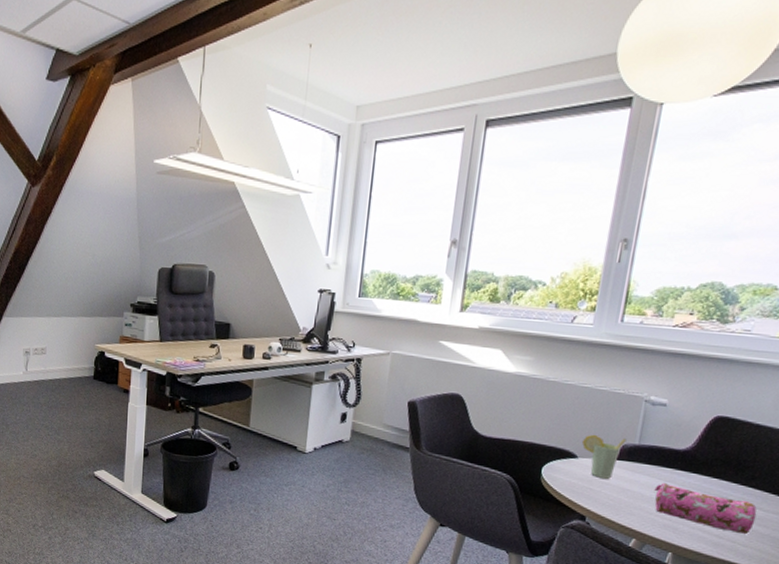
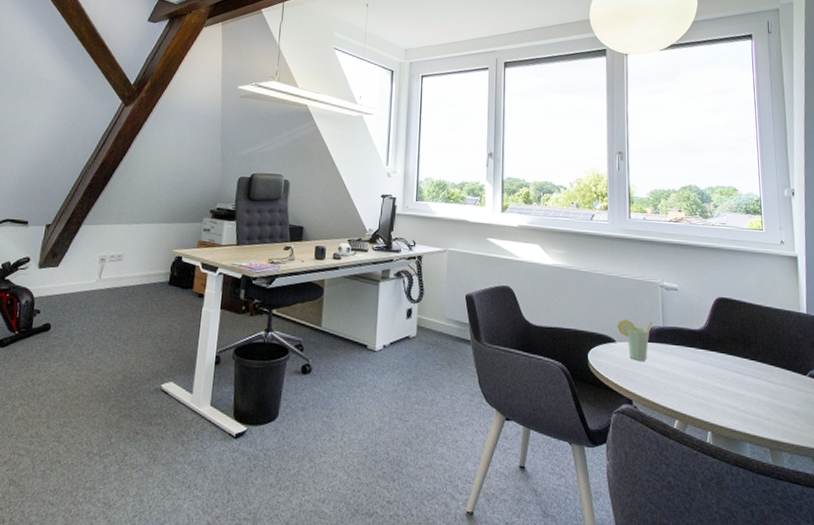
pencil case: present [654,483,757,535] -> none [684,362,770,408]

